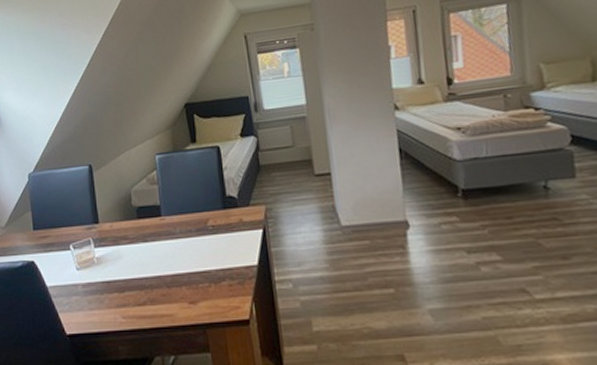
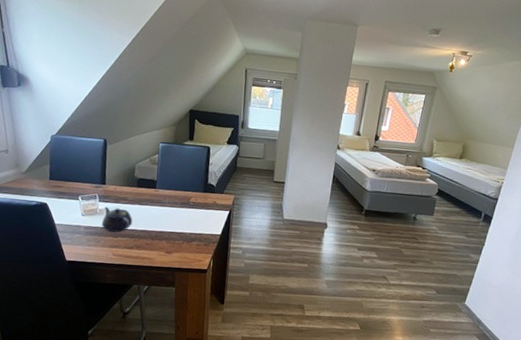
teapot: none [101,252,140,286] -> present [101,207,133,232]

